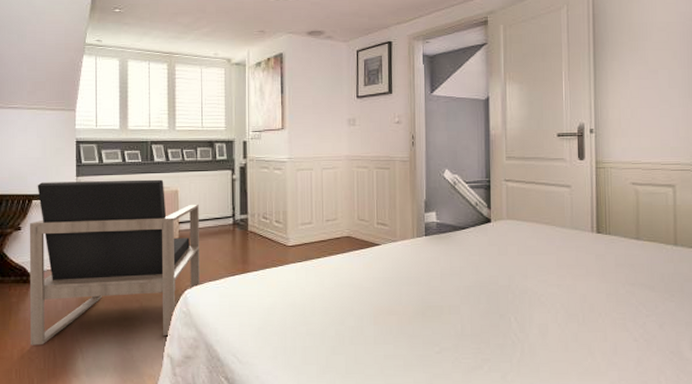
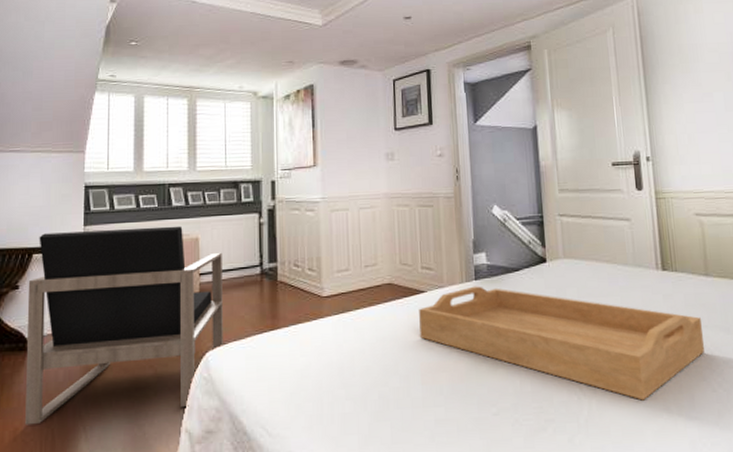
serving tray: none [374,241,630,346] -> present [419,286,704,401]

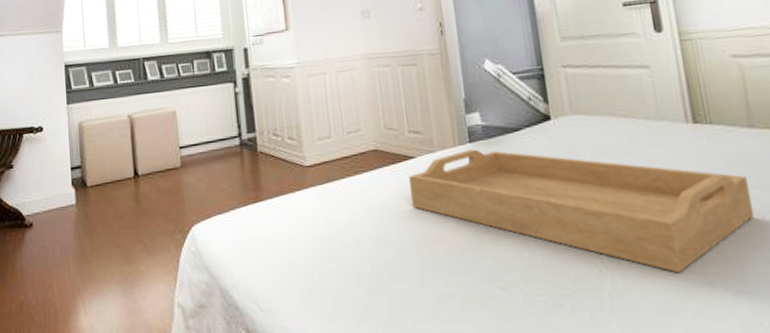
armchair: present [25,226,223,425] -> none [21,99,208,299]

